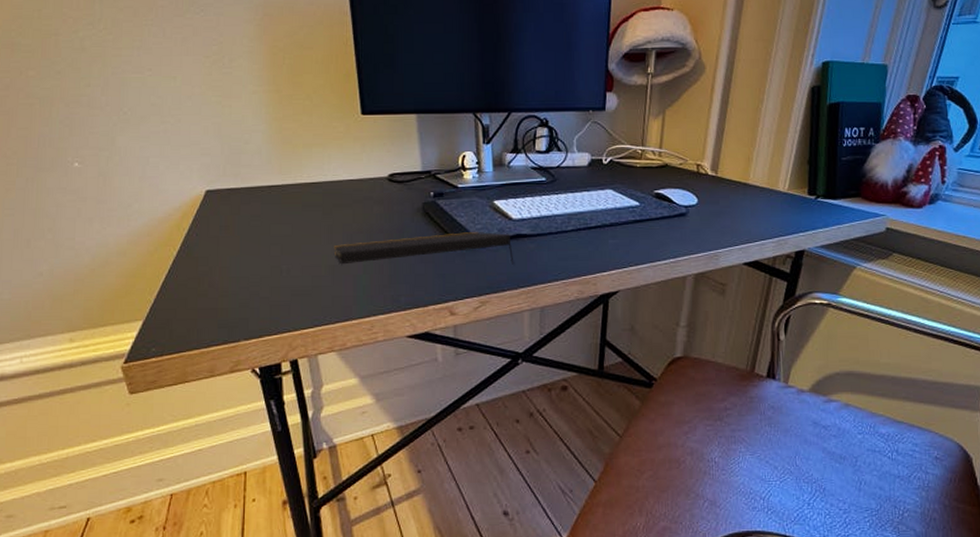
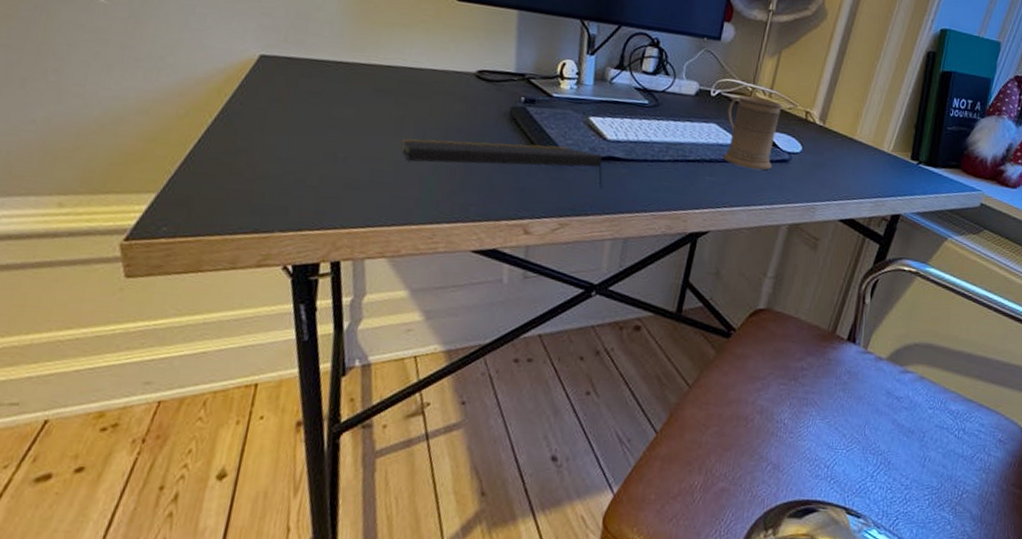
mug: none [621,159,673,227] -> present [722,96,782,170]

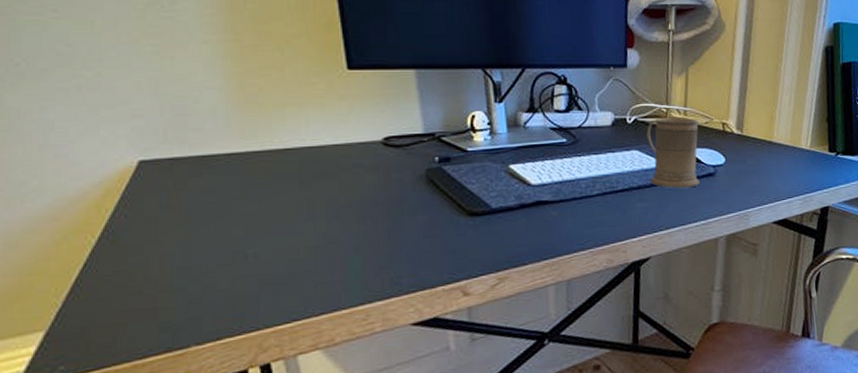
notepad: present [402,138,602,188] -> none [315,200,536,245]

